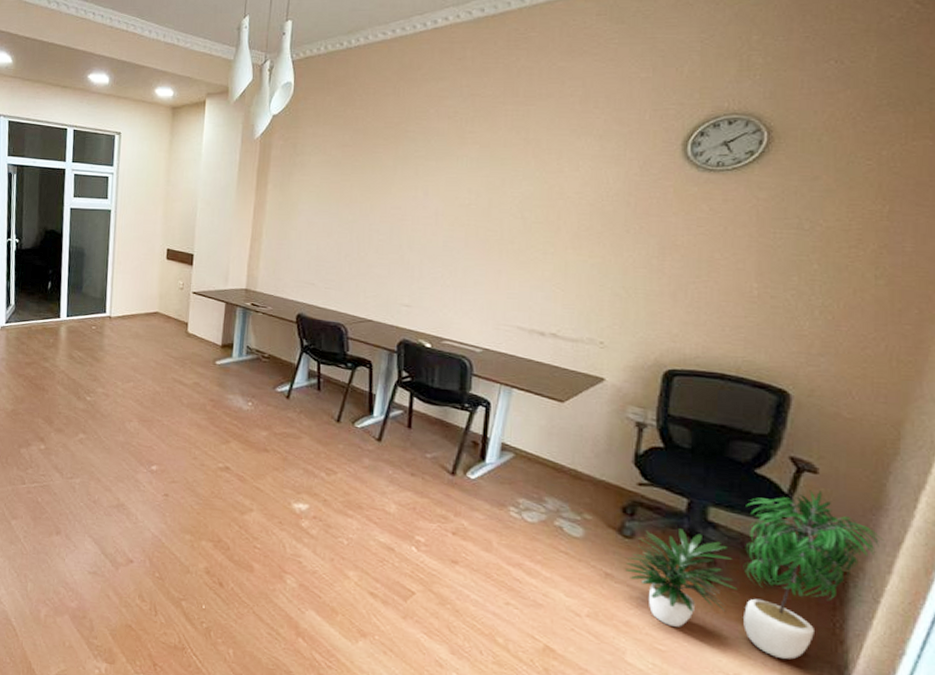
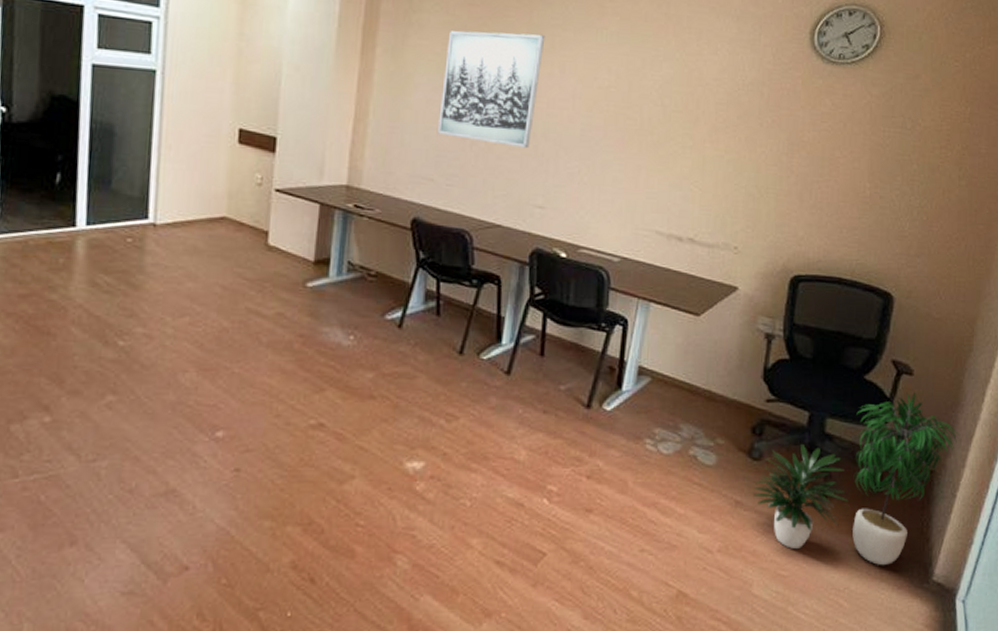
wall art: none [318,164,410,258] -> present [438,30,545,149]

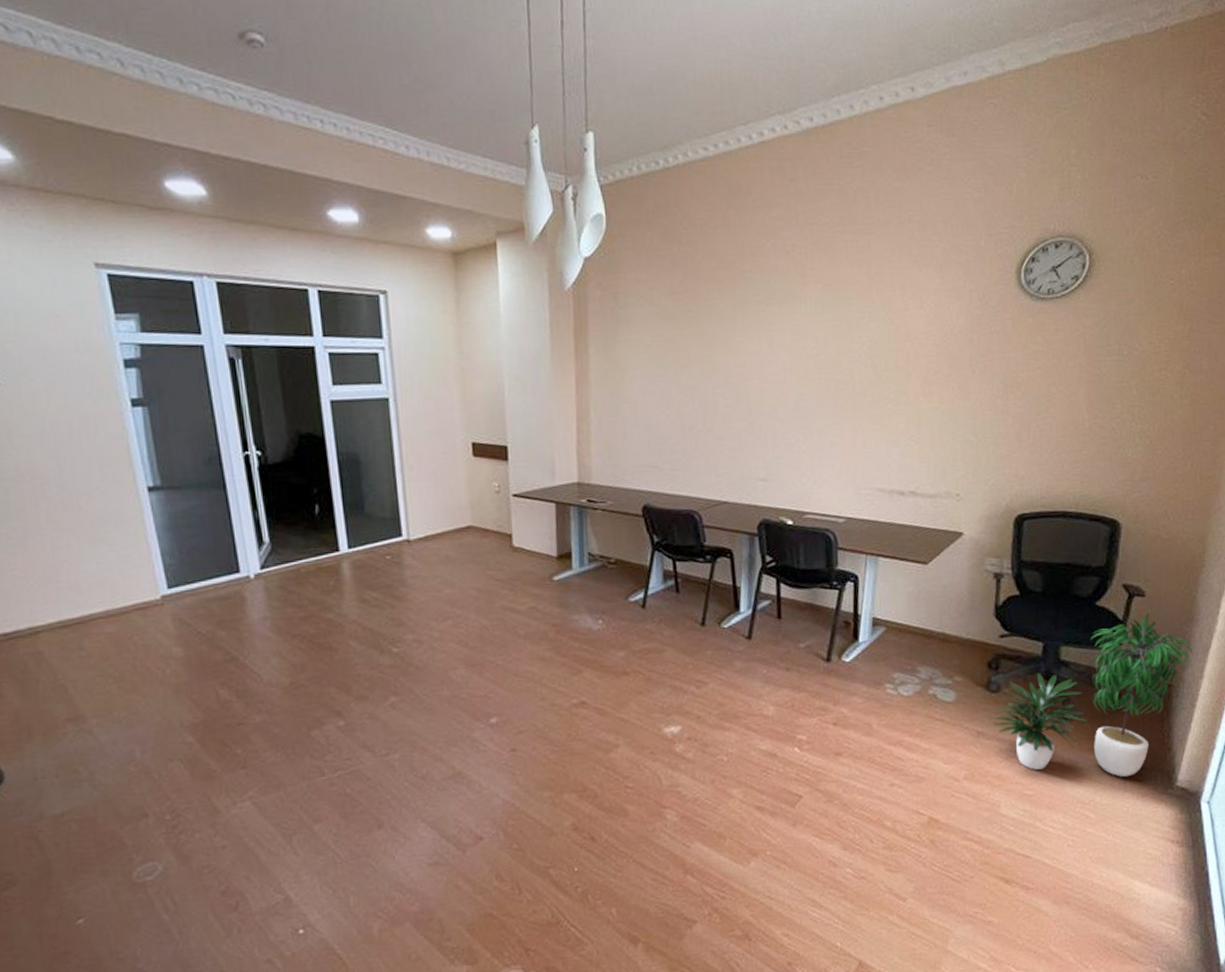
wall art: present [438,30,545,149] -> none [656,312,751,426]

